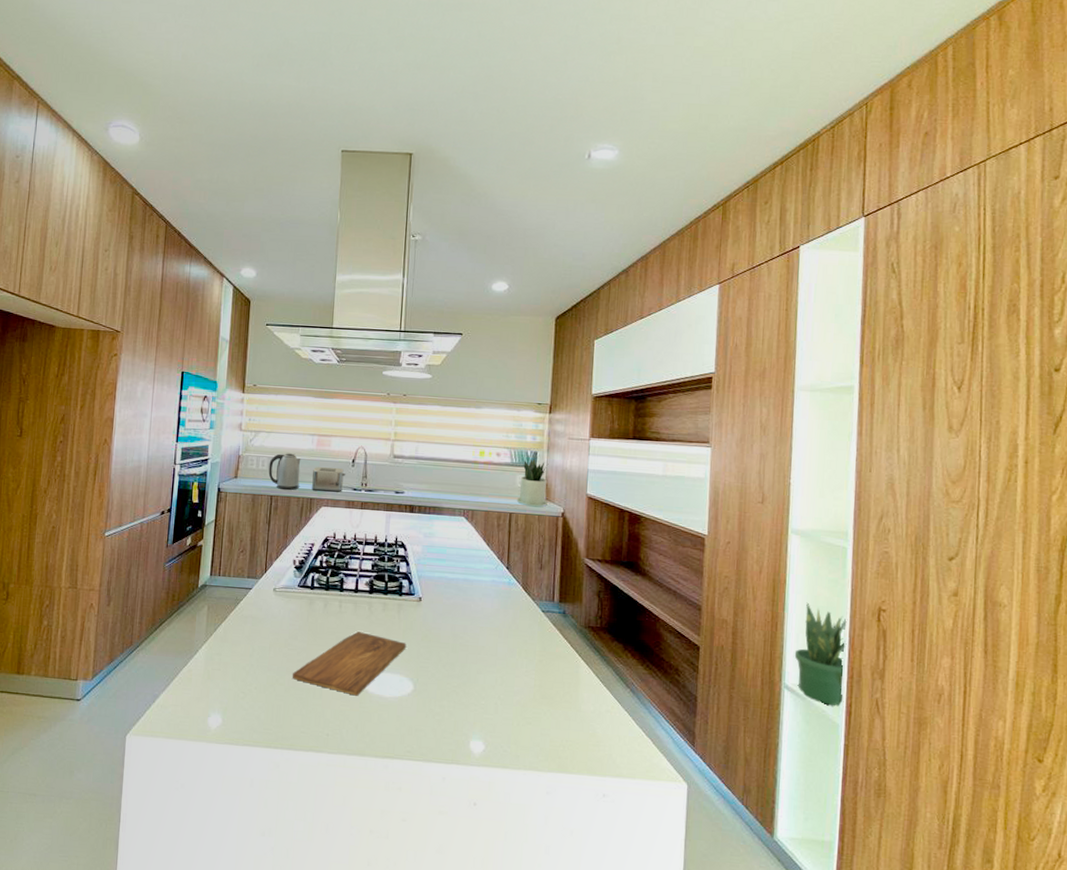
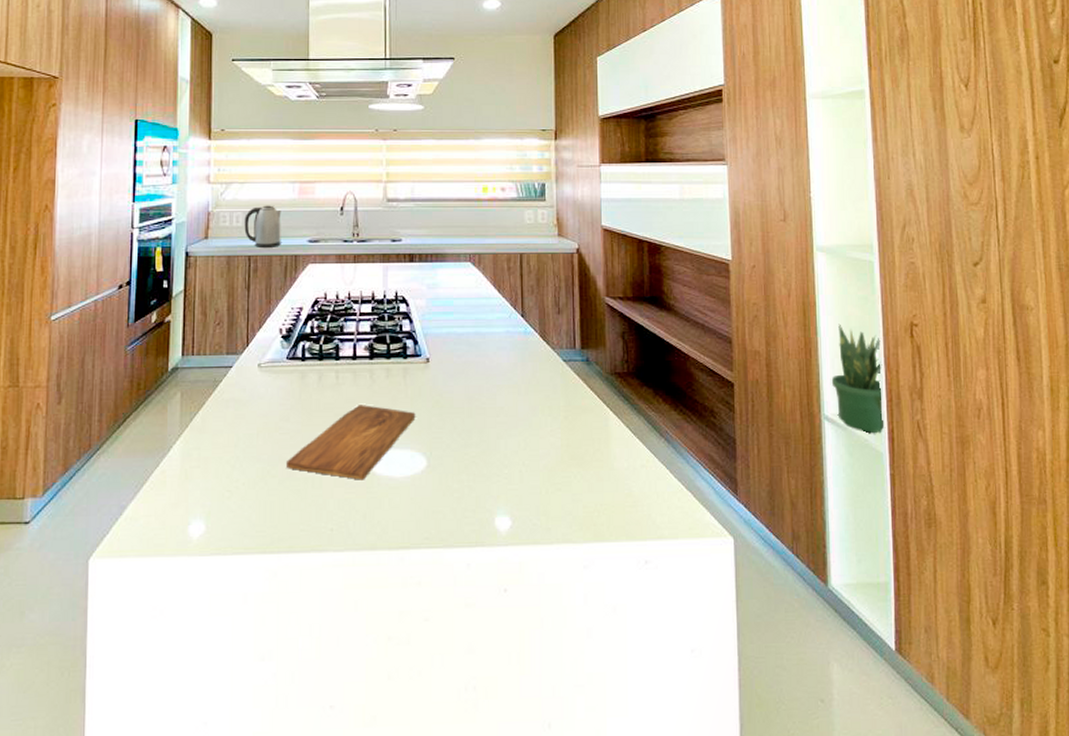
toaster: present [312,467,346,493] -> none [295,219,334,247]
planter: present [516,459,548,507] -> none [526,191,560,245]

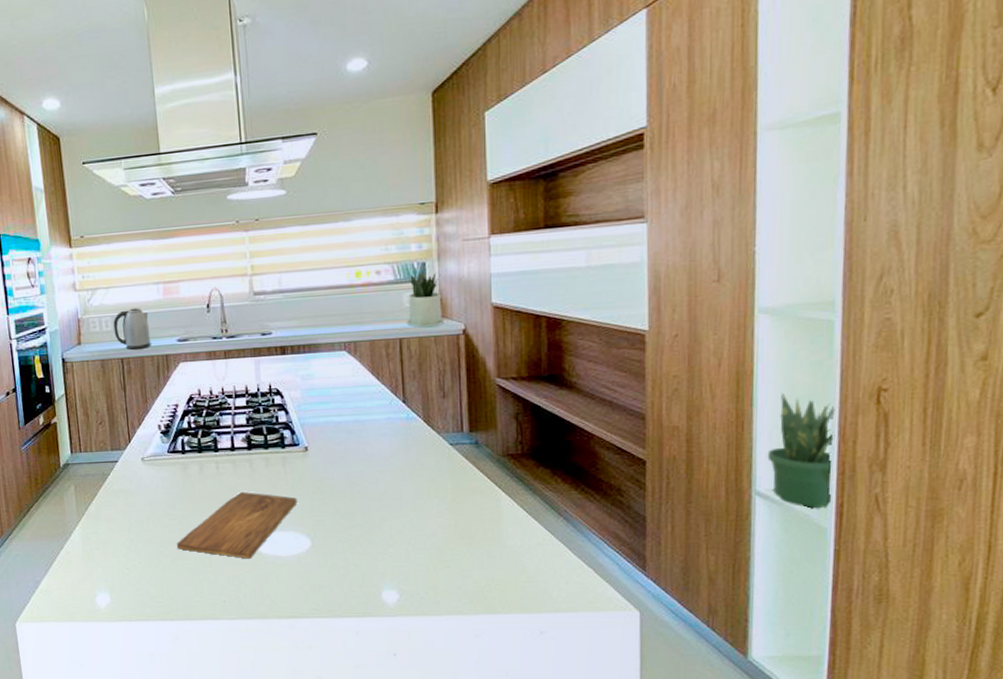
planter: none [526,191,560,245] -> present [406,271,444,328]

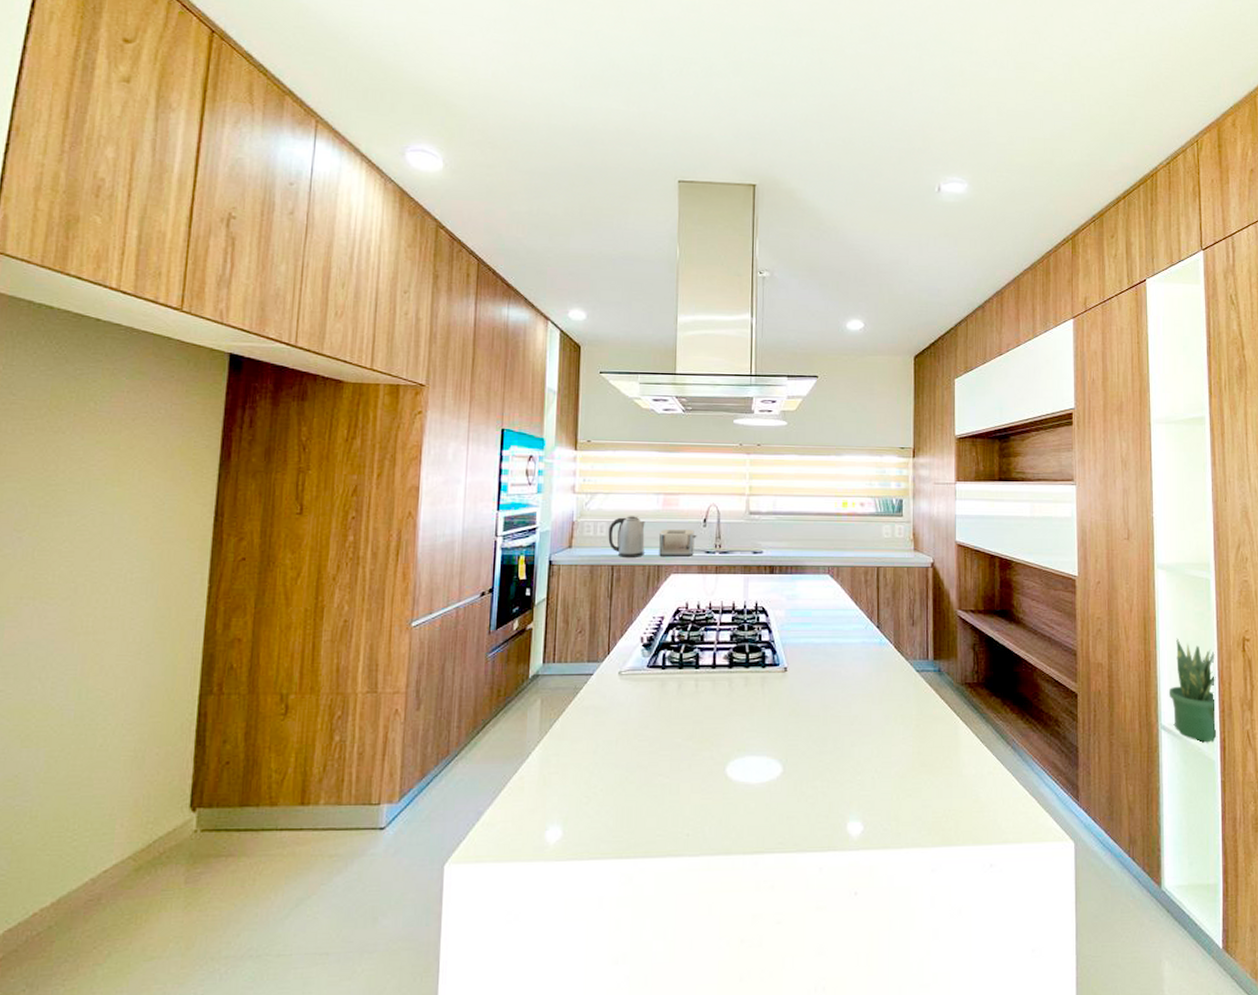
toaster: none [163,317,202,347] -> present [658,530,697,558]
cutting board: present [176,492,298,559] -> none [643,712,773,786]
planter: present [406,271,444,328] -> none [883,507,916,559]

